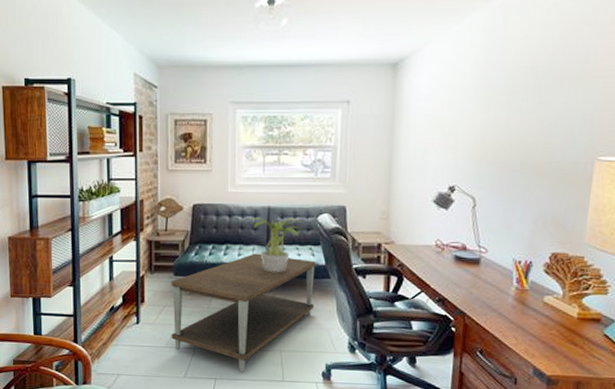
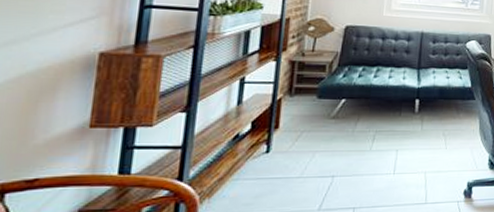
coffee table: present [171,253,317,371] -> none [307,76,463,197]
potted plant: present [249,217,302,272] -> none [402,41,452,94]

